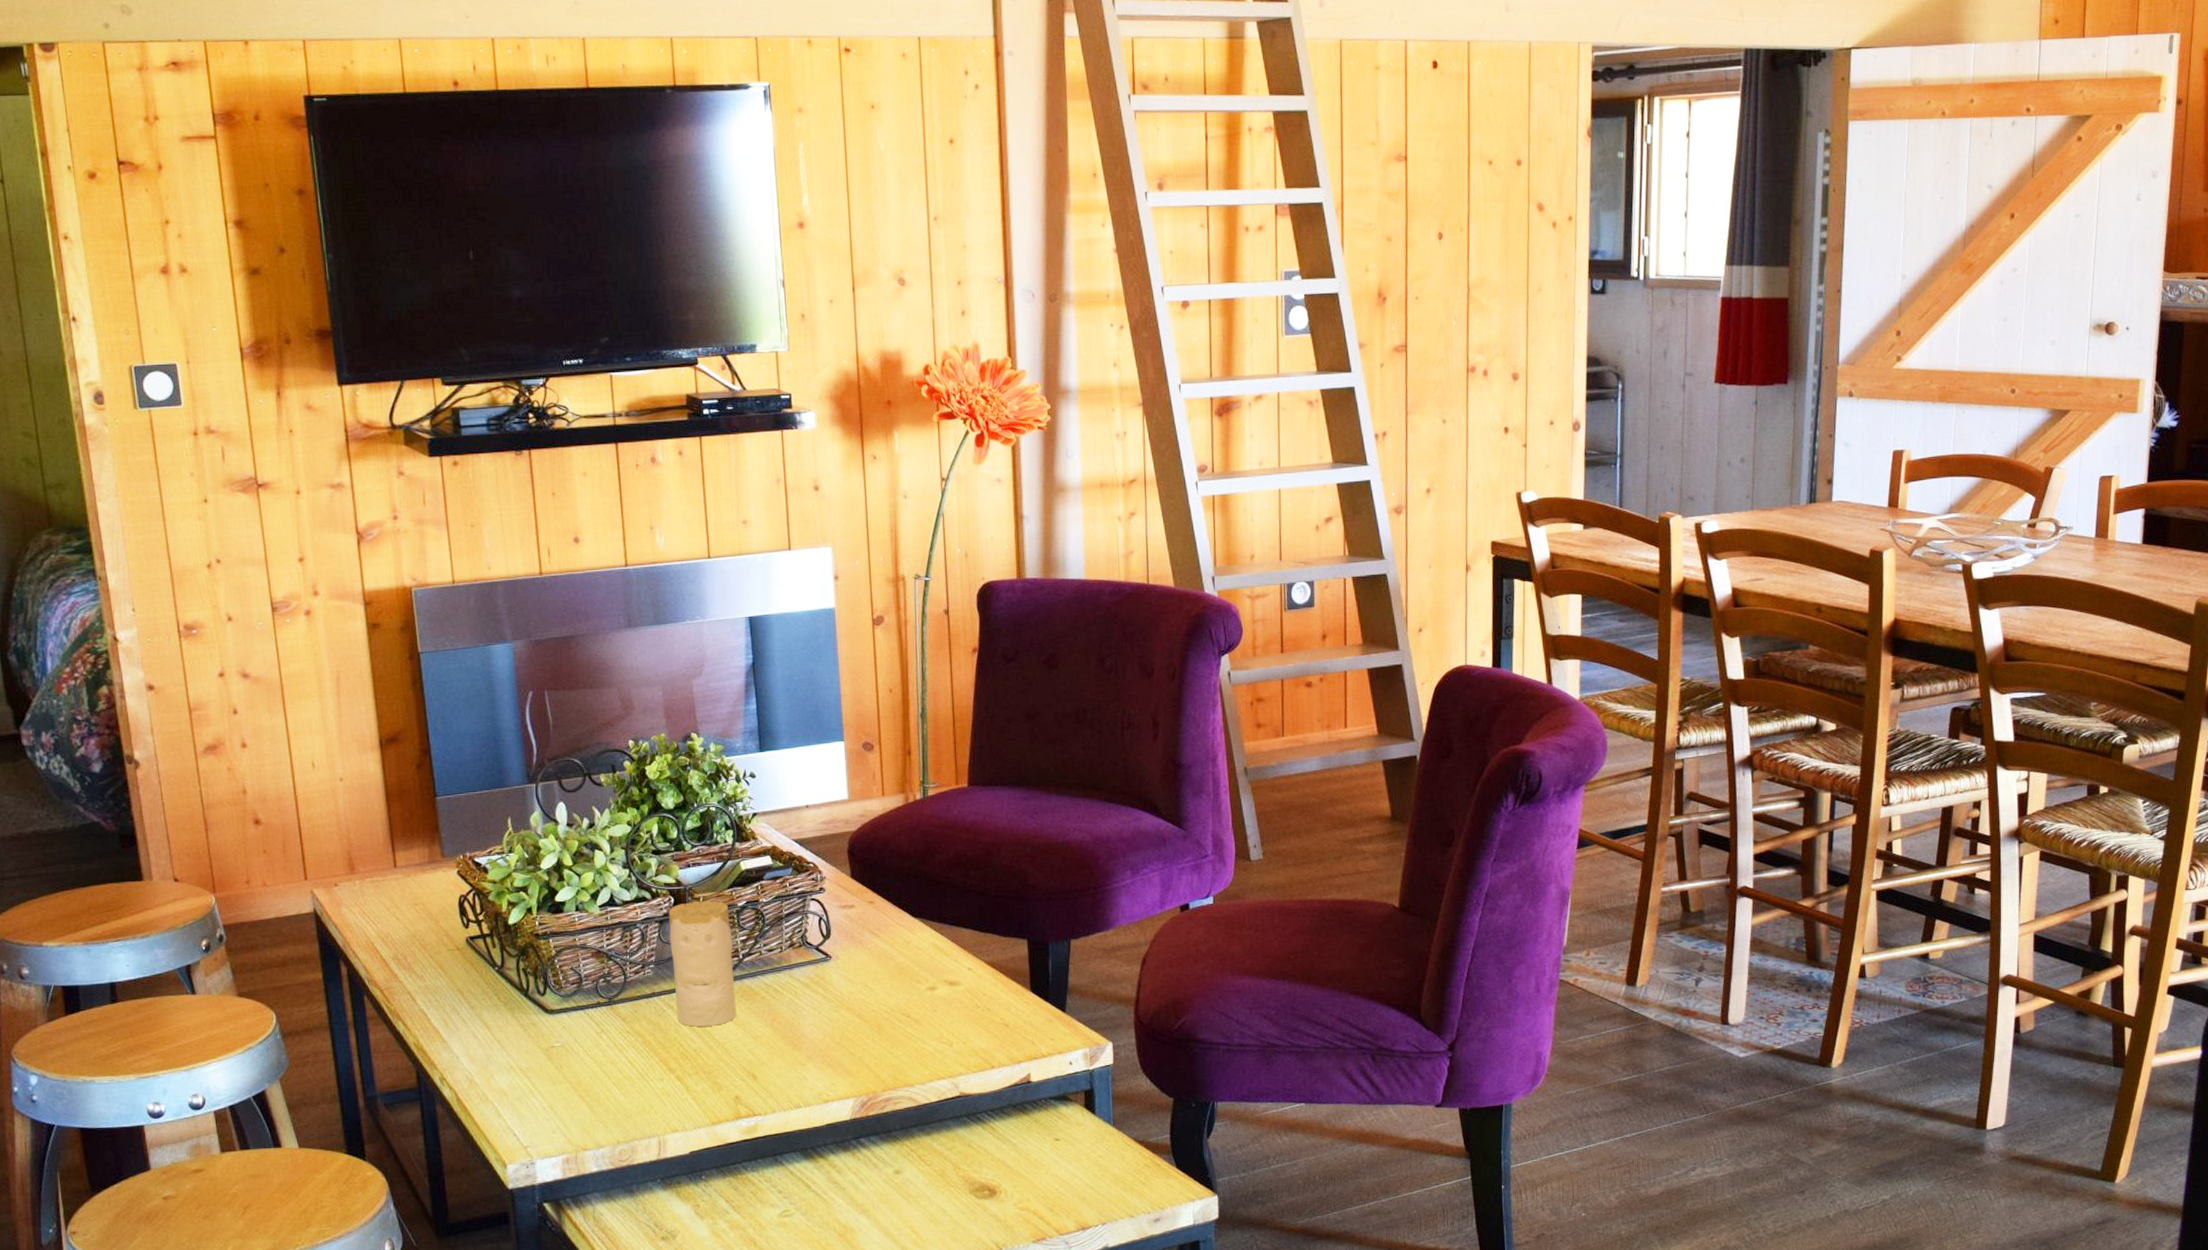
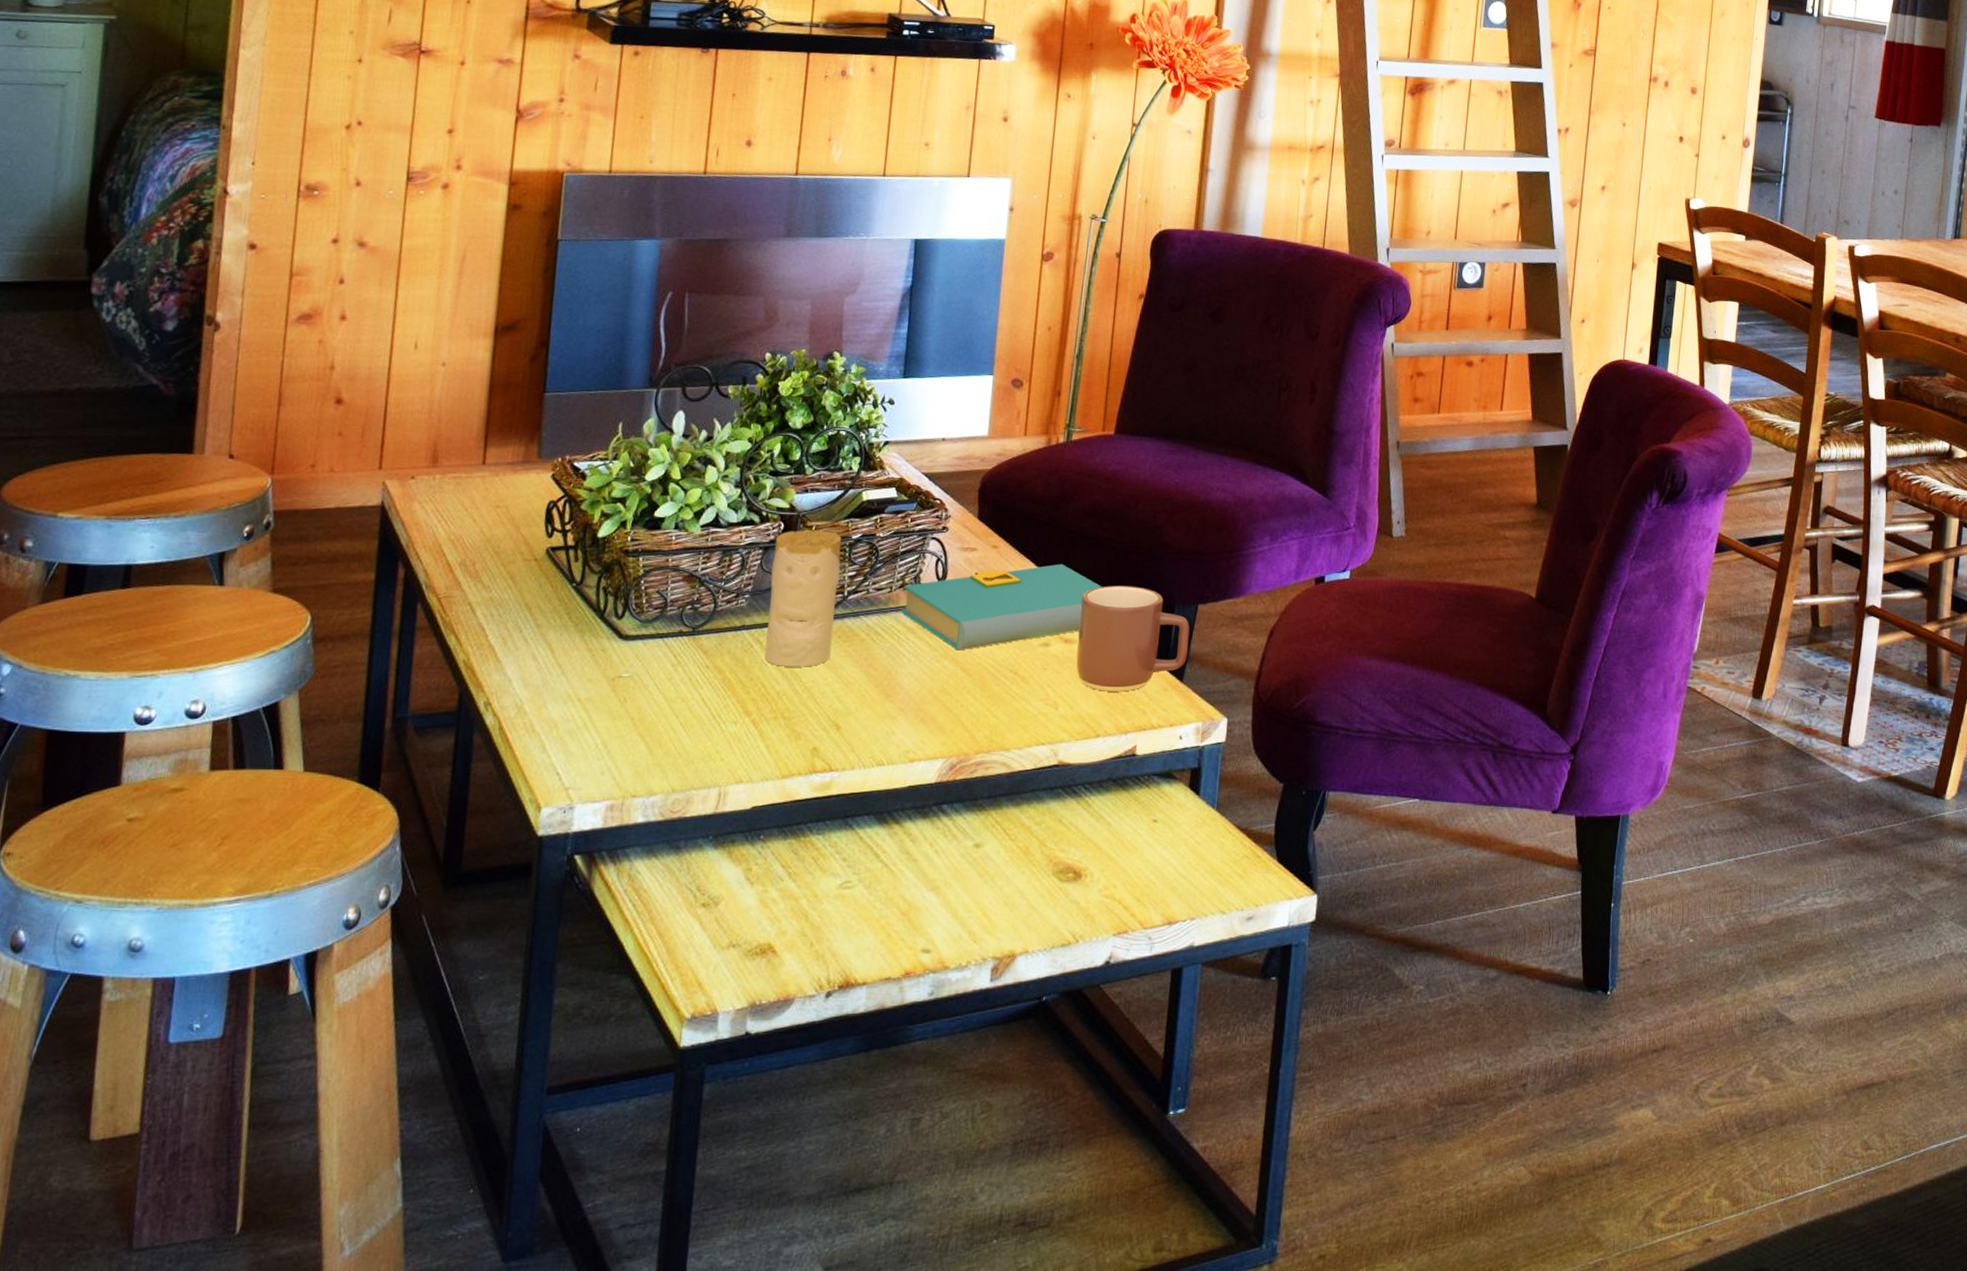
book: none [792,912,977,1000] -> present [901,563,1102,651]
mug: none [959,928,1067,1027] -> present [1076,585,1190,692]

